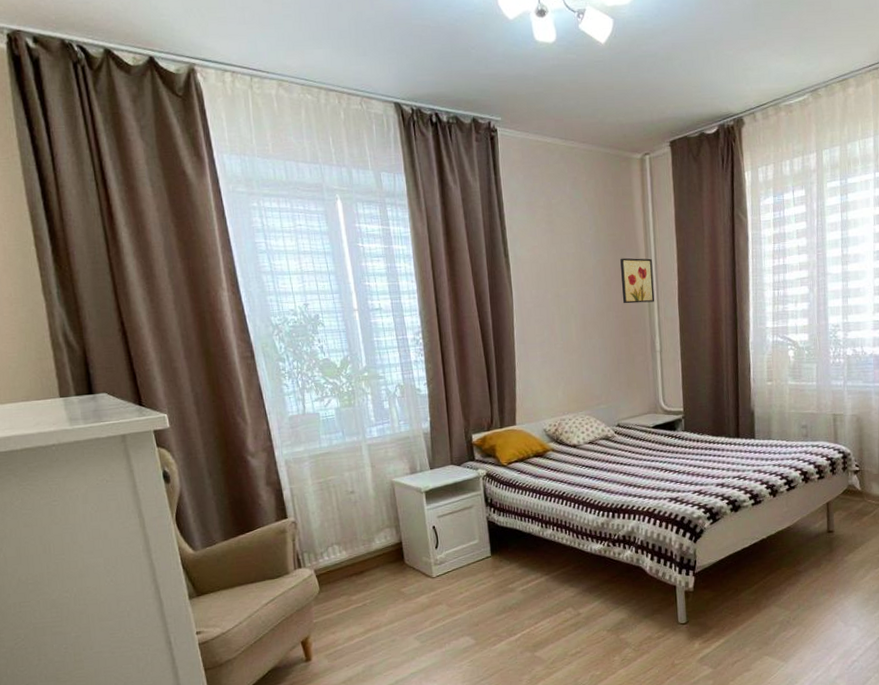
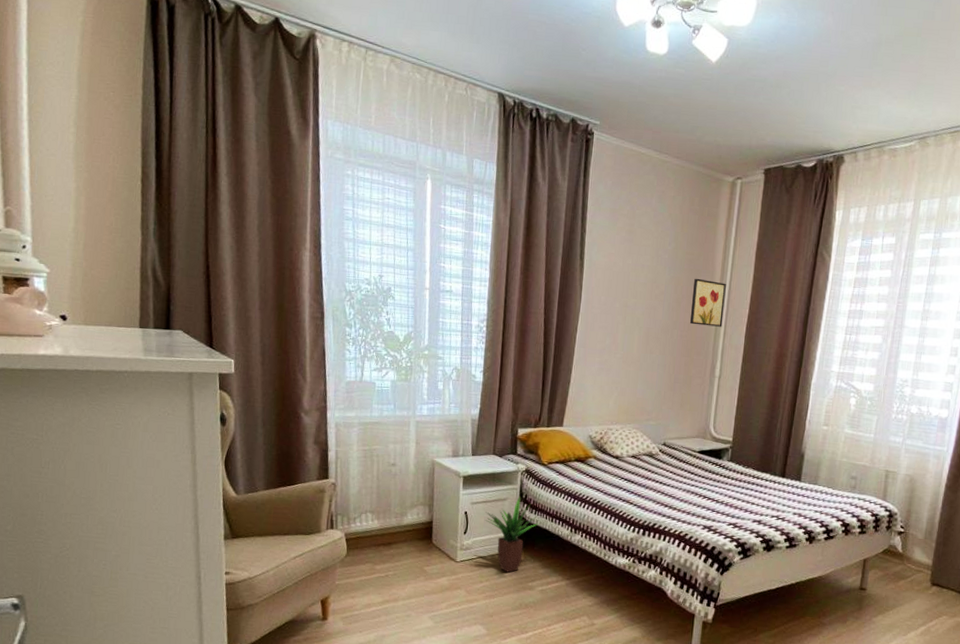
potted plant: none [454,501,510,579] -> present [485,496,540,573]

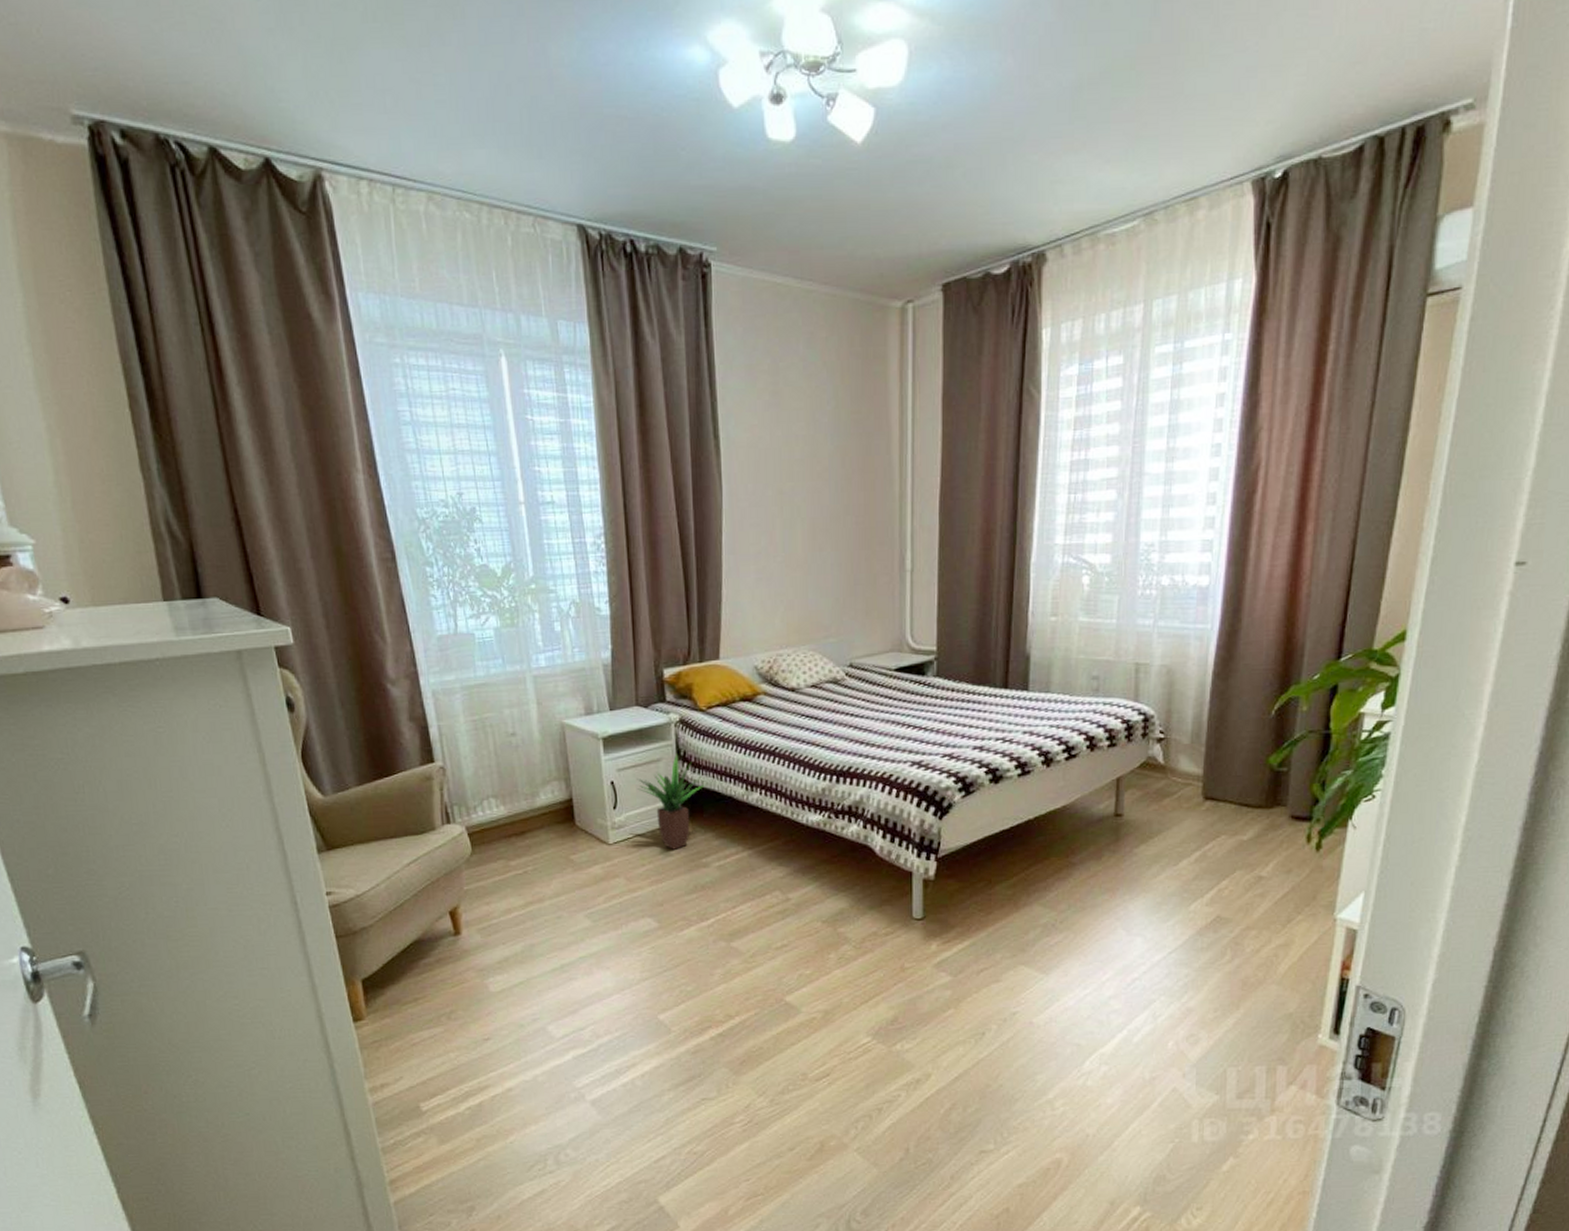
wall art: present [689,278,726,327] -> none [865,444,908,506]

